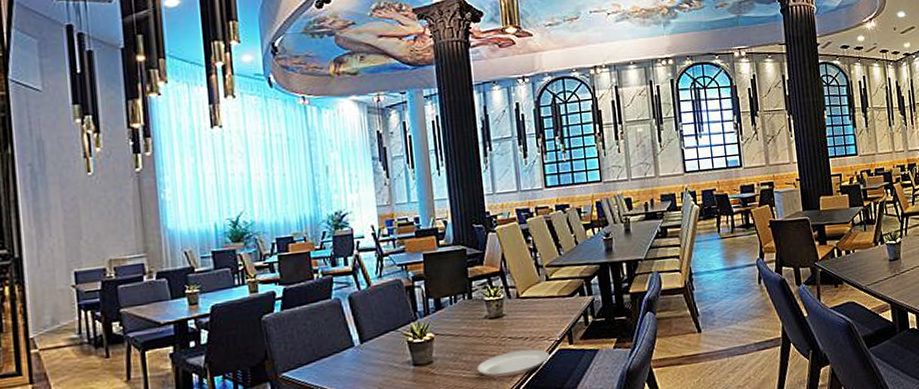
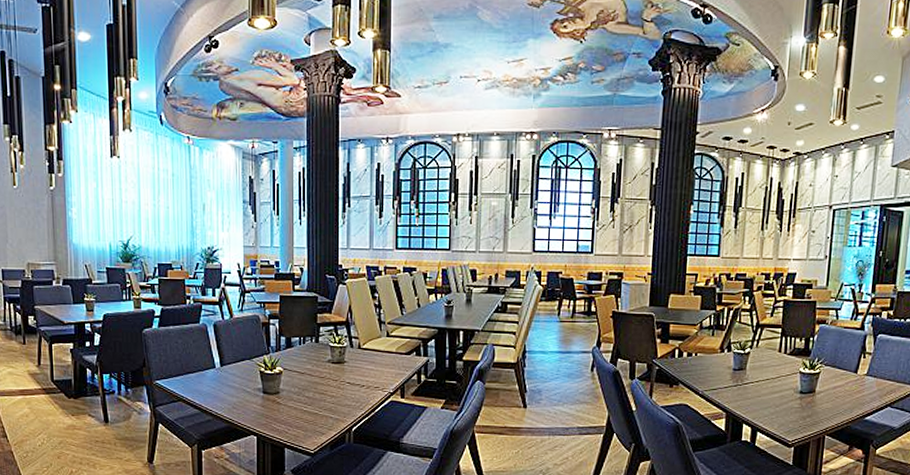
plate: present [476,349,549,378] -> none [316,396,382,417]

